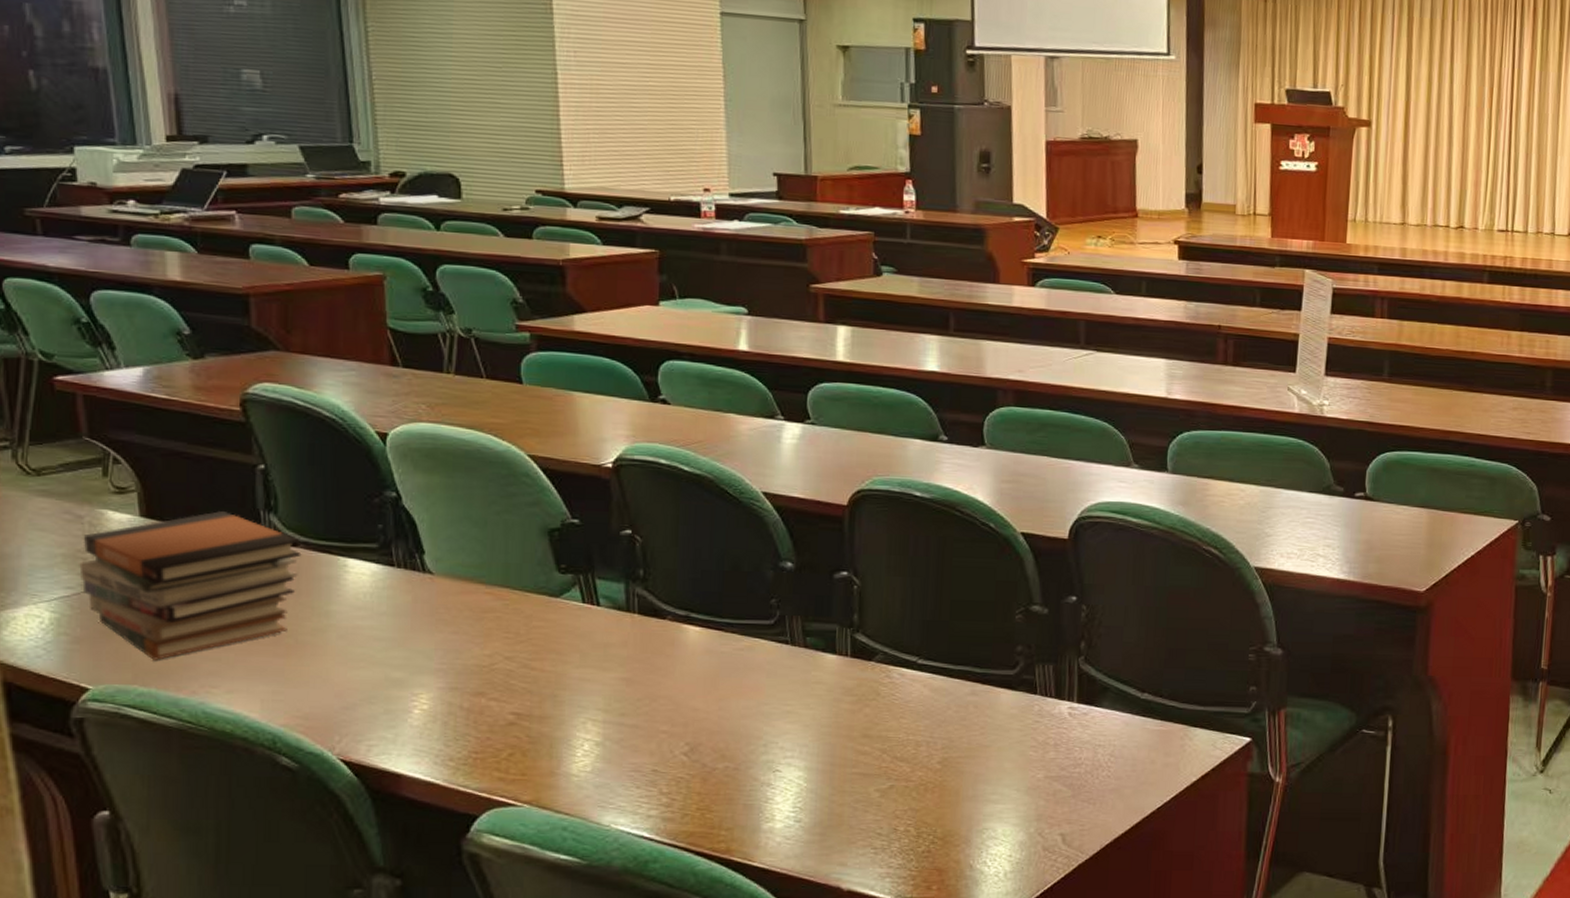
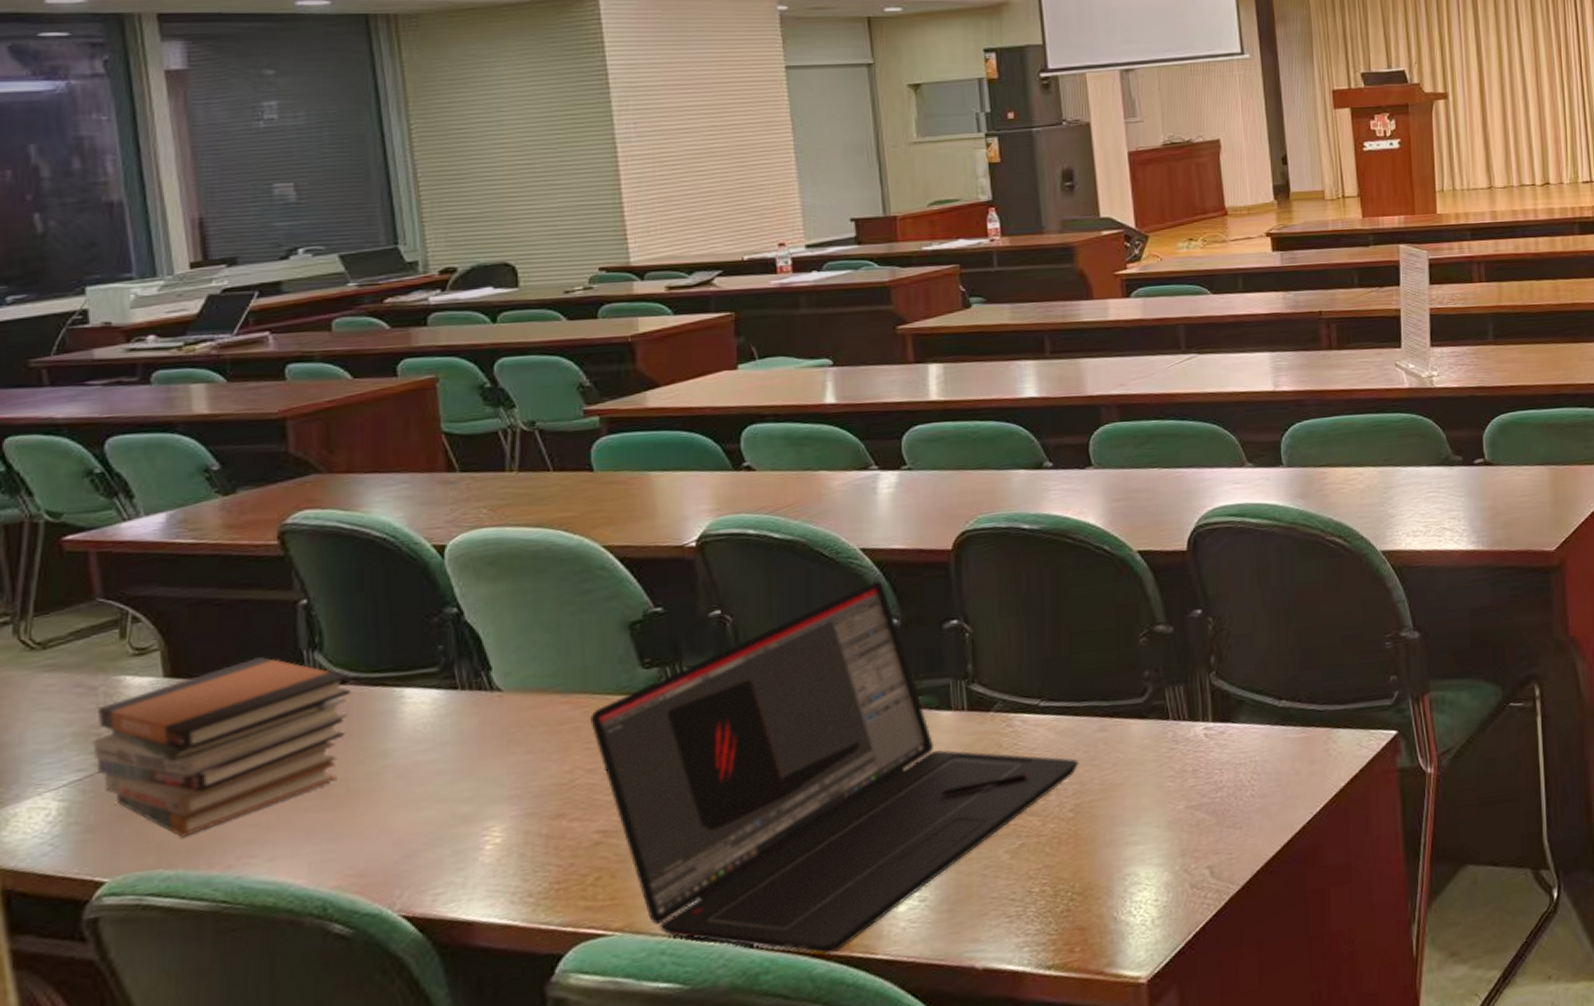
laptop: none [510,524,950,854] -> present [590,580,1079,955]

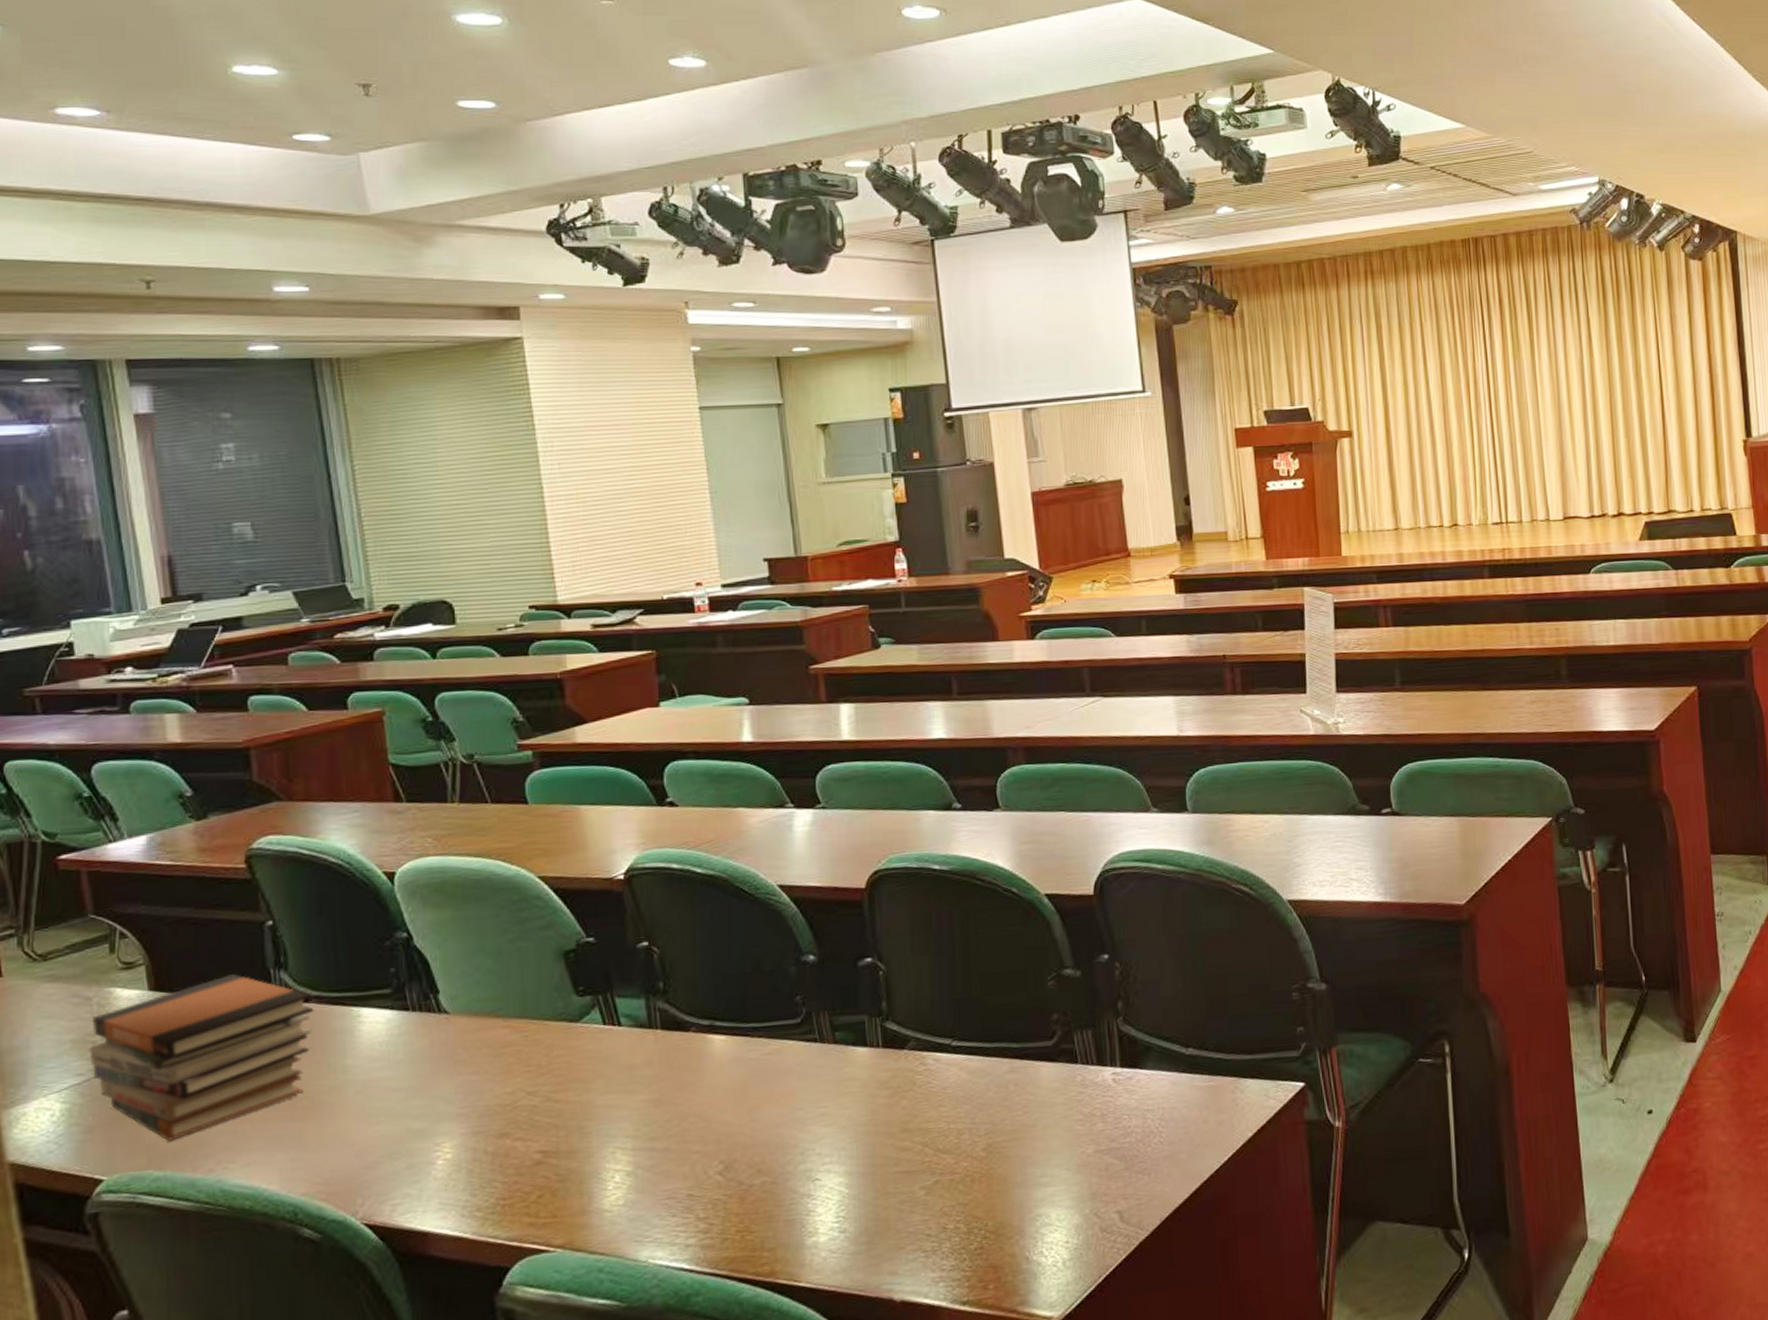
laptop: present [590,580,1079,955] -> none [530,917,990,1280]

